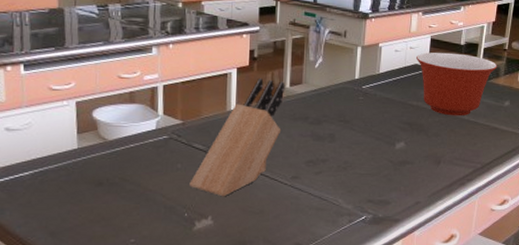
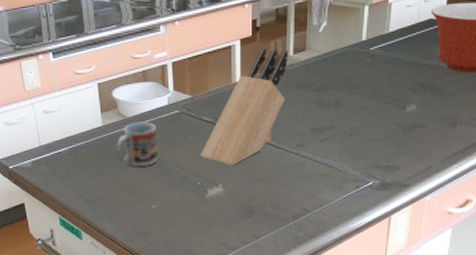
cup: none [92,146,142,196] -> present [116,122,158,167]

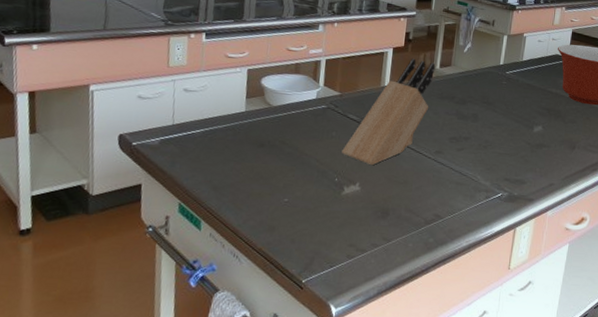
cup: present [116,122,158,167] -> none [255,111,302,158]

